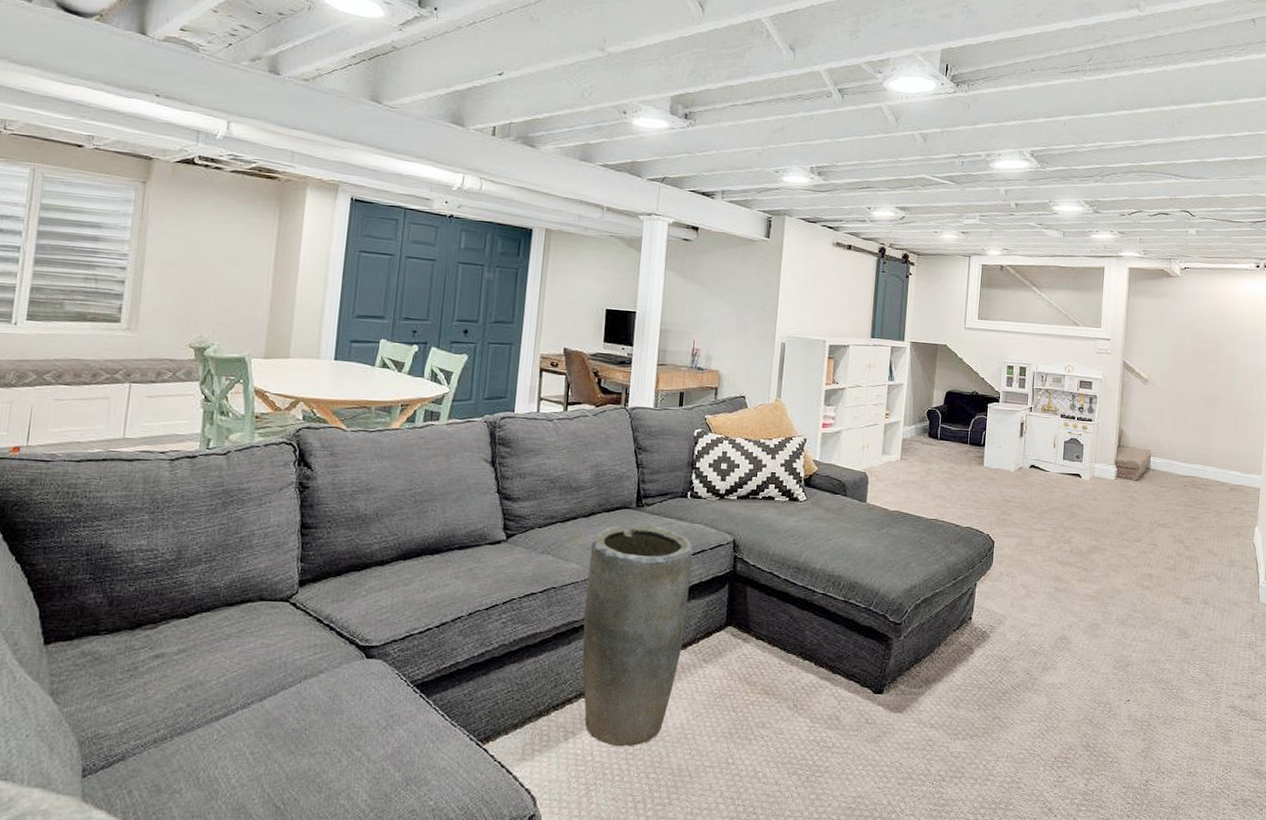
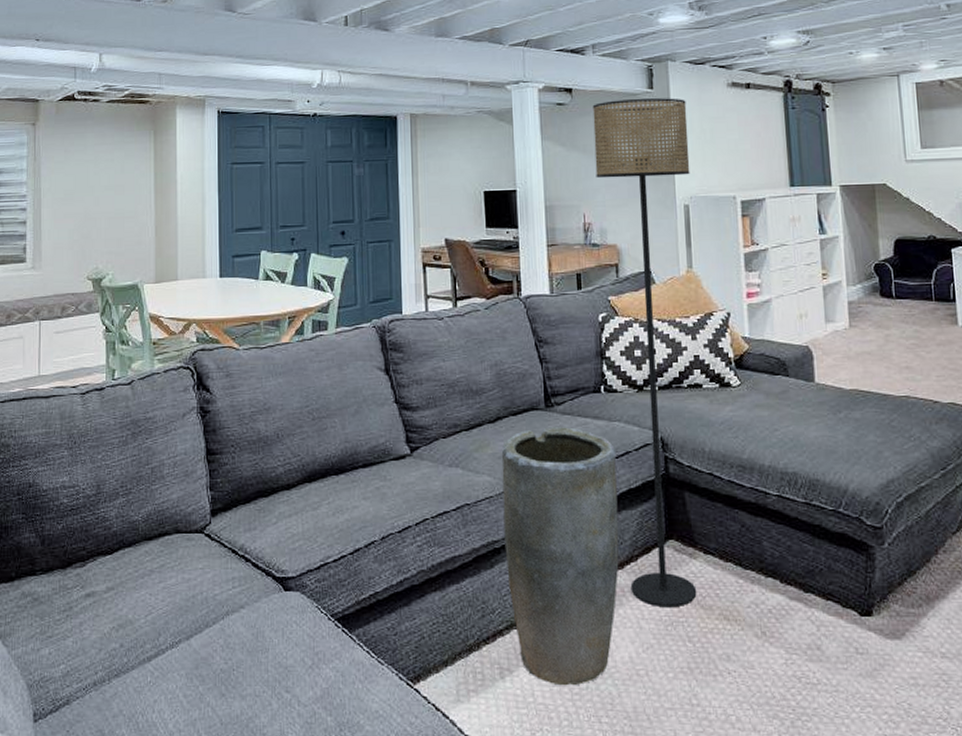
floor lamp: none [689,243,796,683] -> present [592,98,697,608]

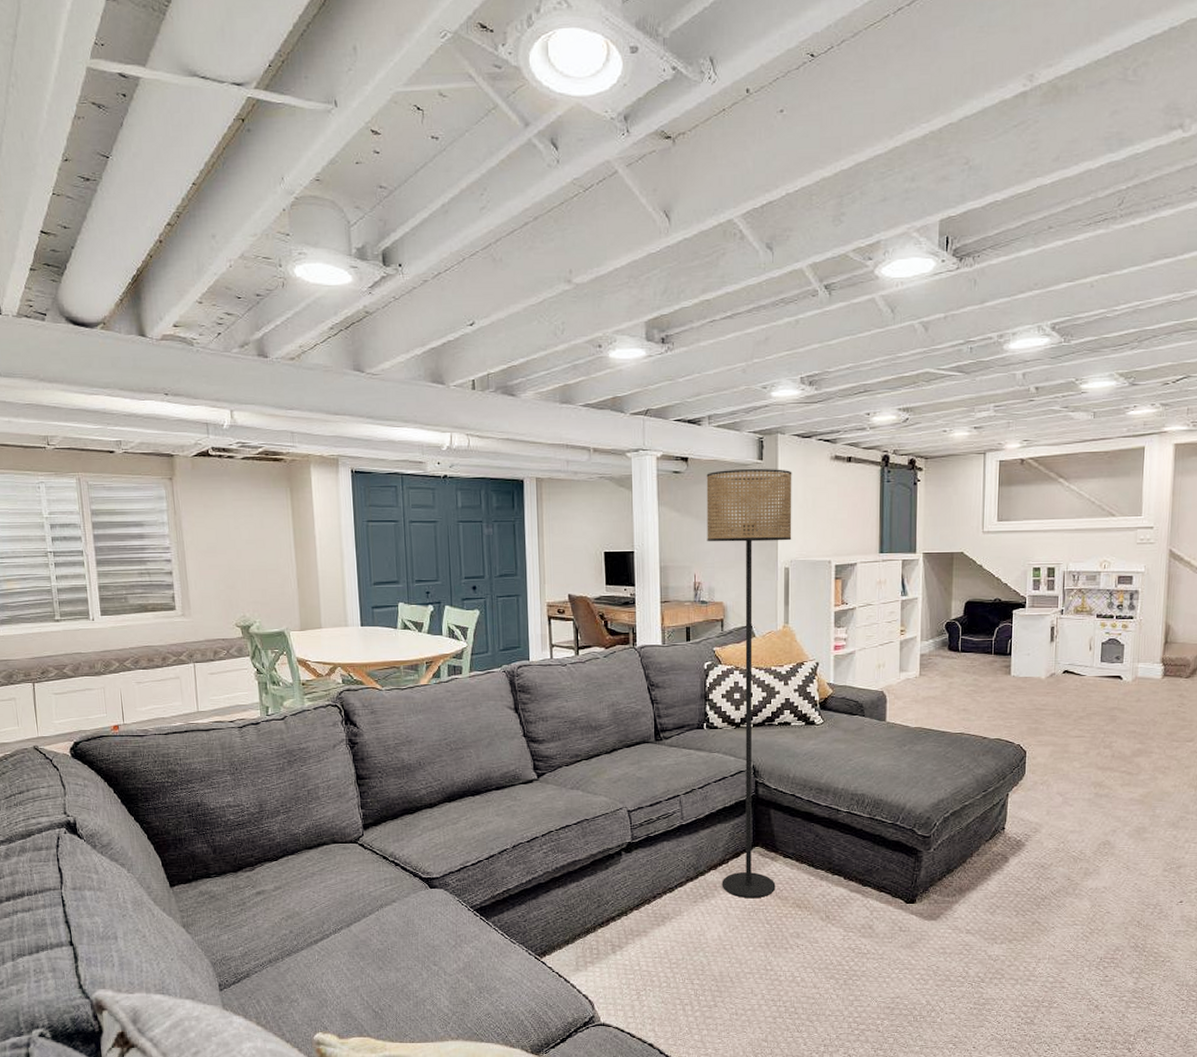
vase: present [501,427,619,686] -> none [616,757,714,958]

